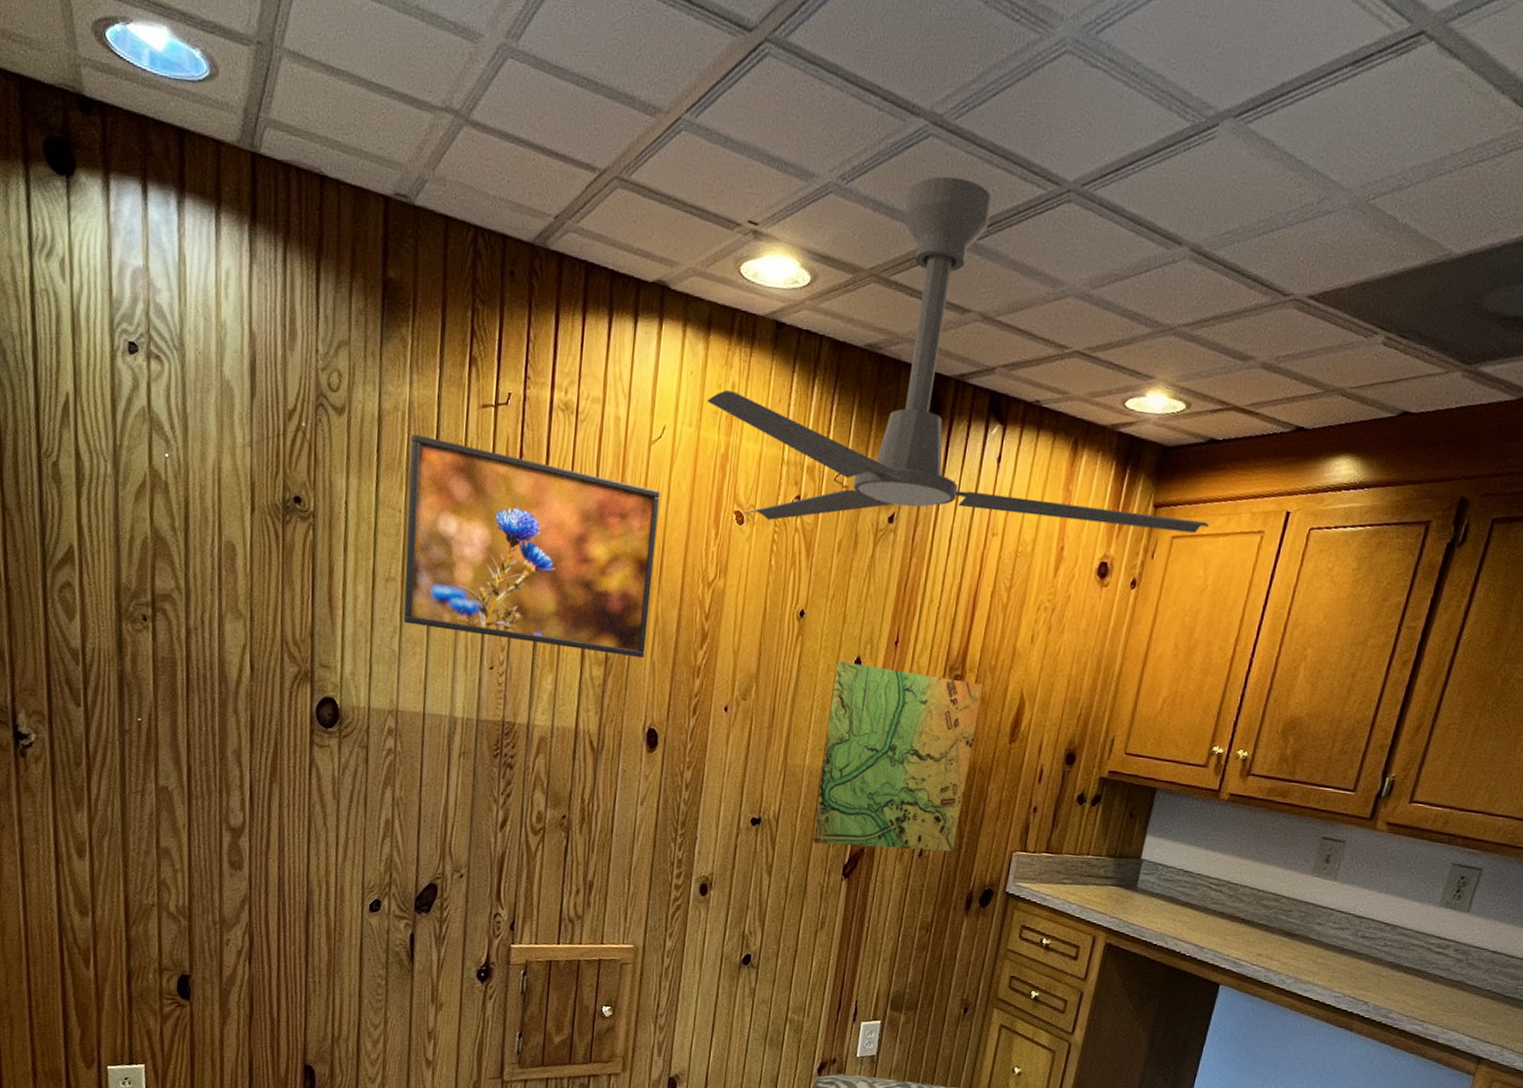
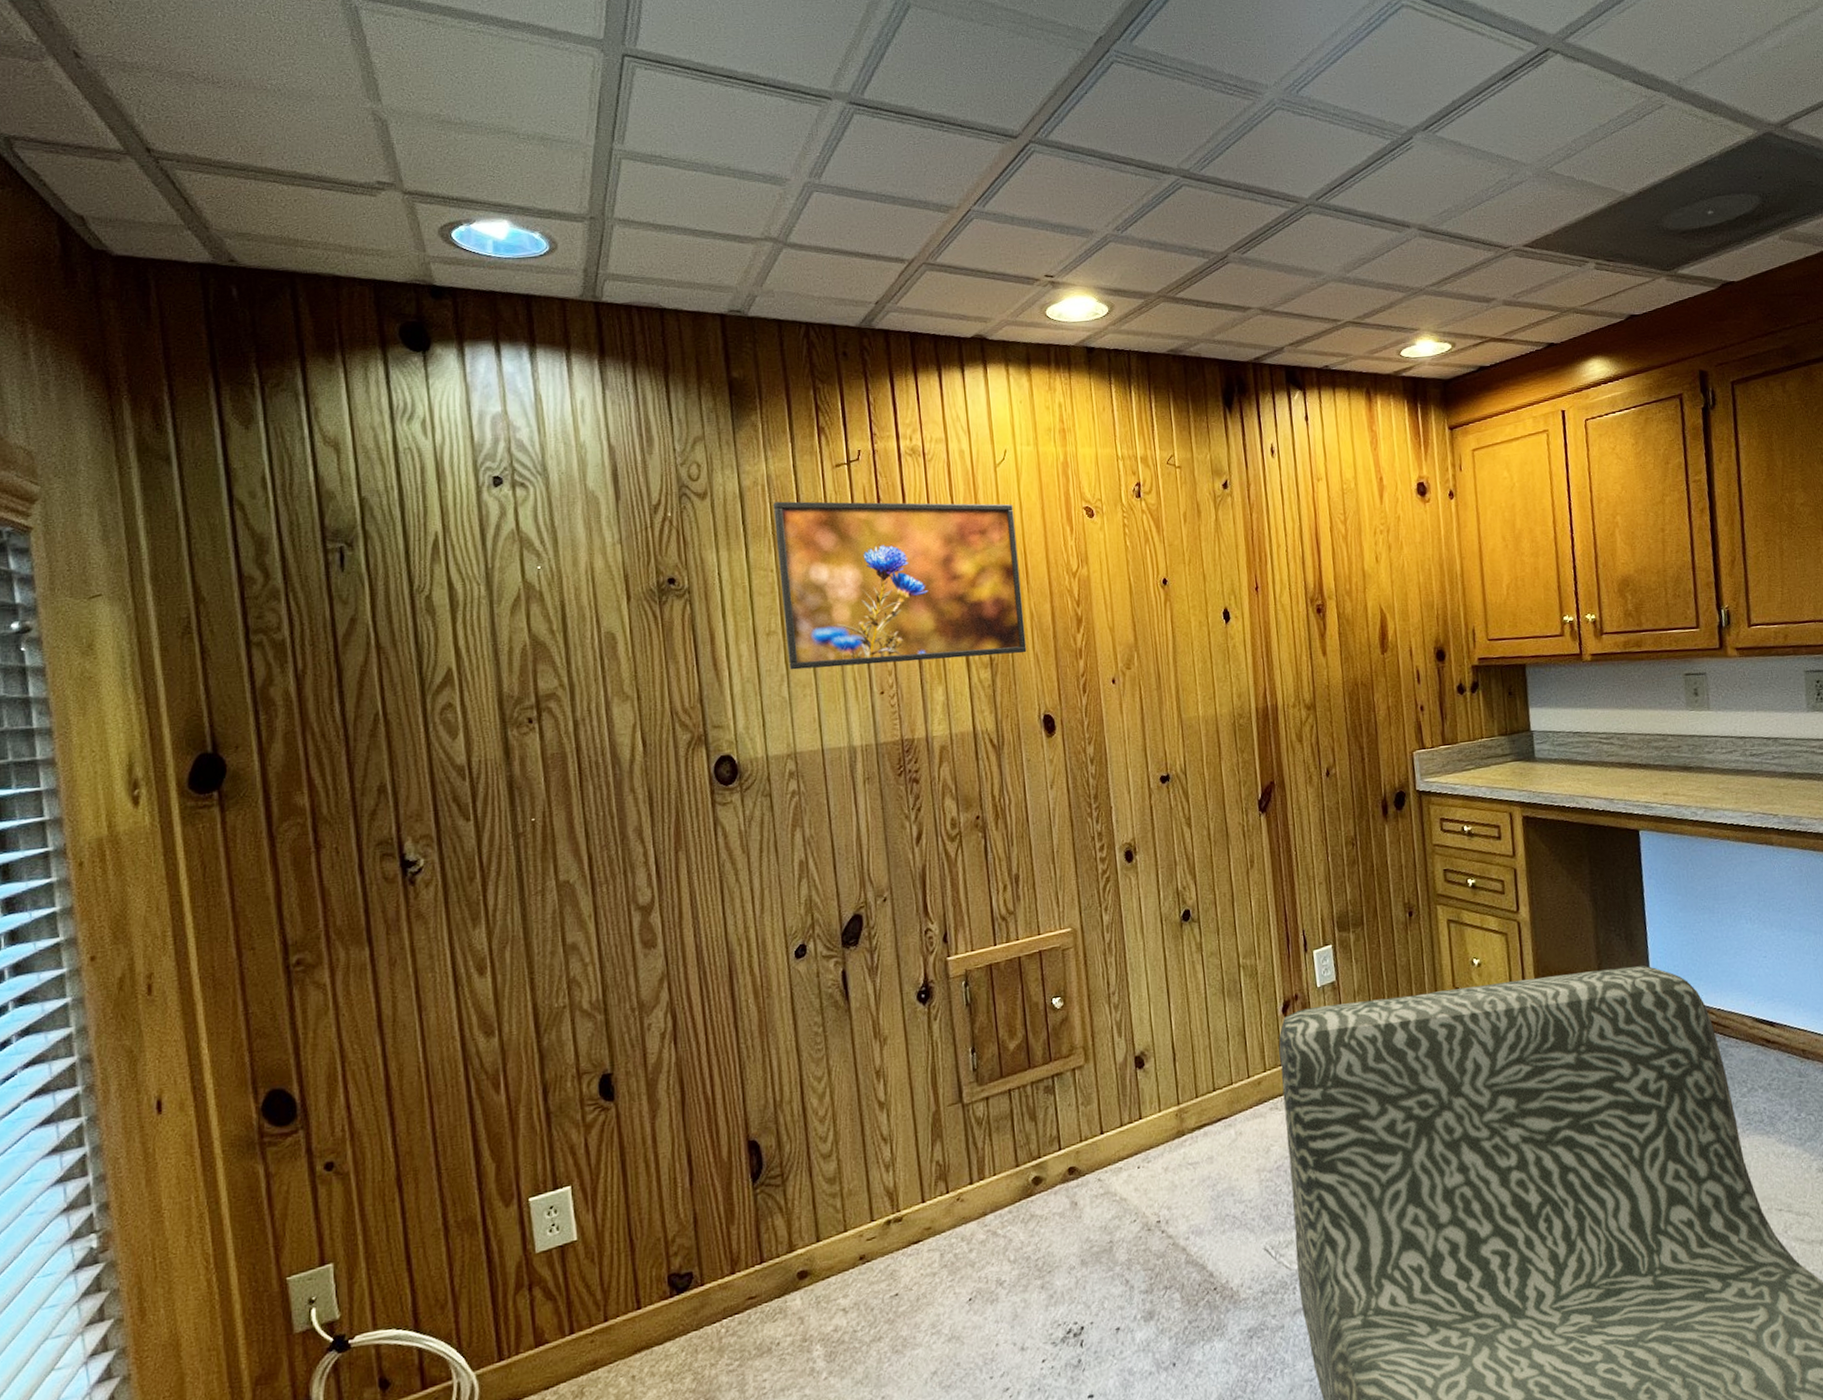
ceiling fan: present [707,176,1210,533] -> none [1039,211,1501,508]
map: present [813,660,984,852] -> none [1207,607,1358,787]

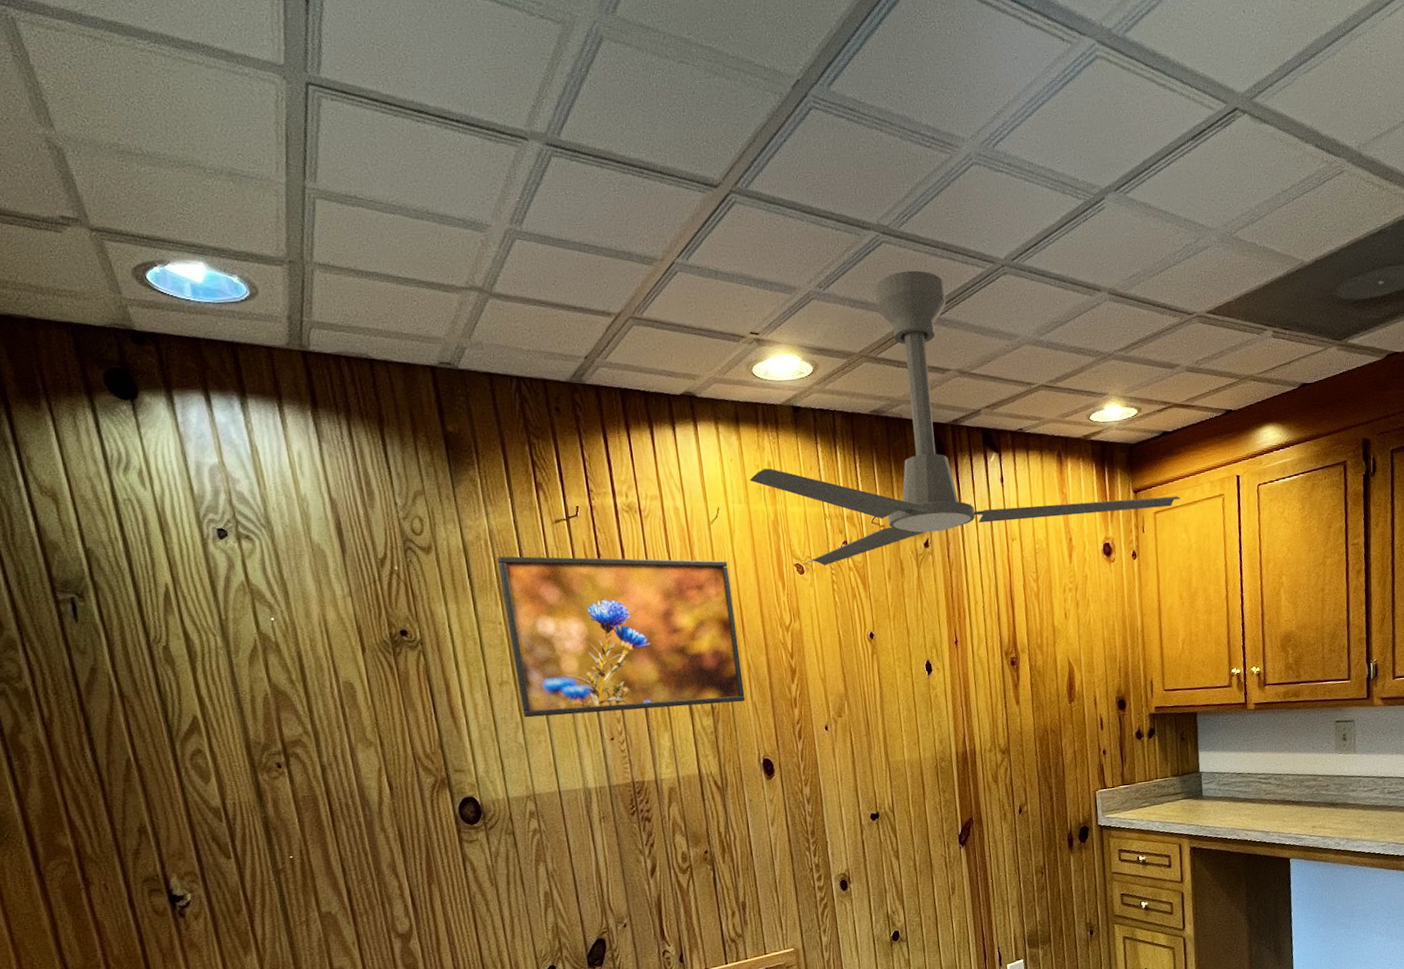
ceiling fan: none [1039,211,1501,508] -> present [749,270,1181,566]

